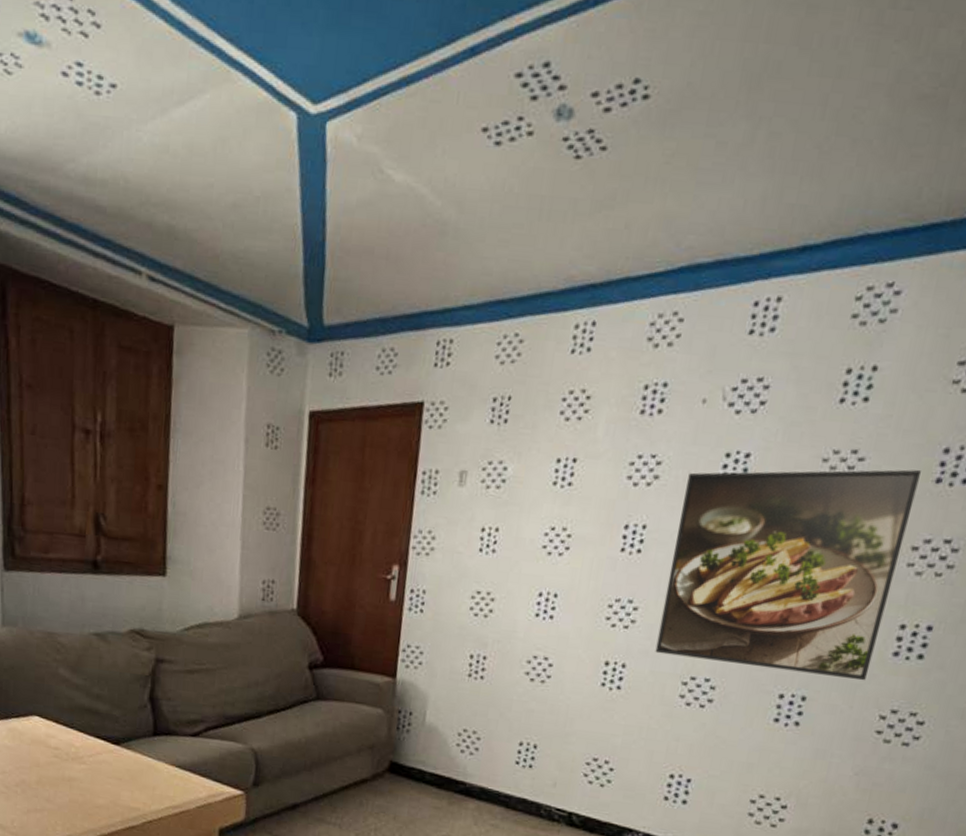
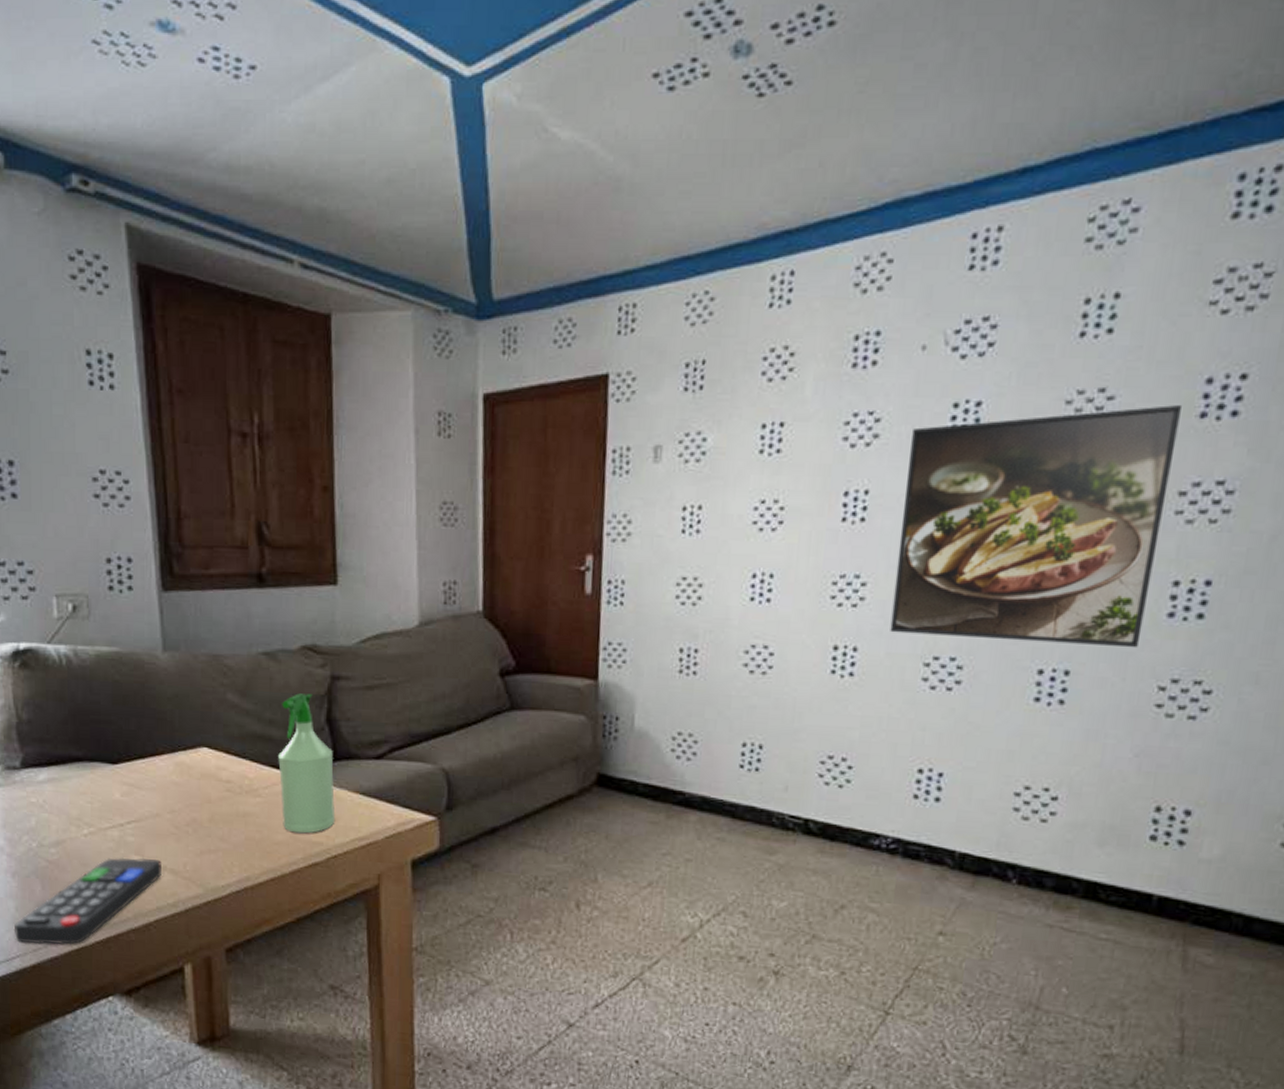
spray bottle: none [103,672,154,800] -> present [278,693,336,834]

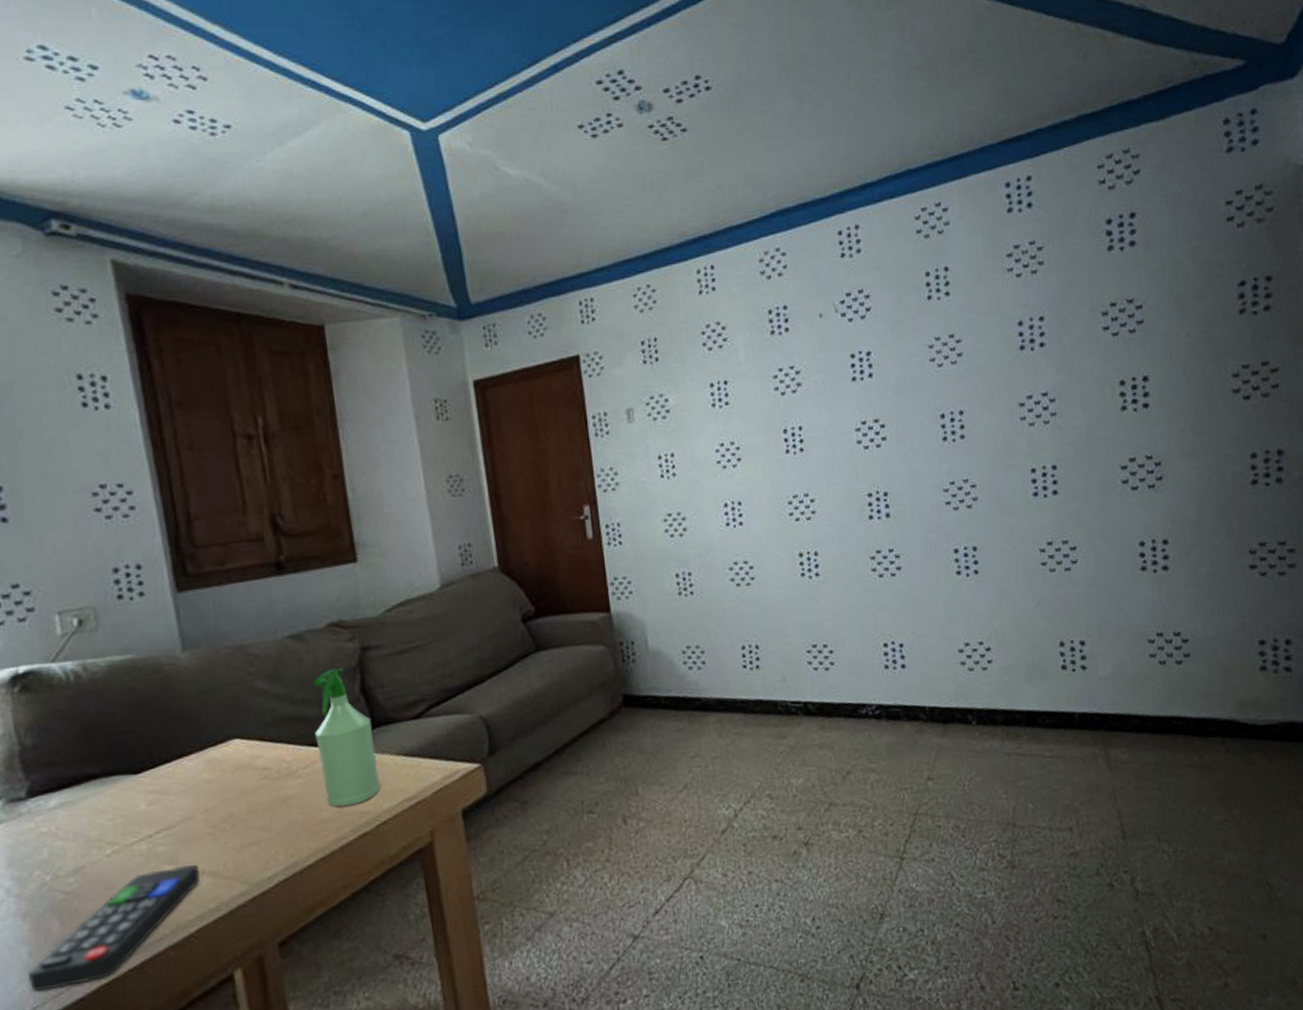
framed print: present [890,405,1181,649] -> none [825,342,1019,536]

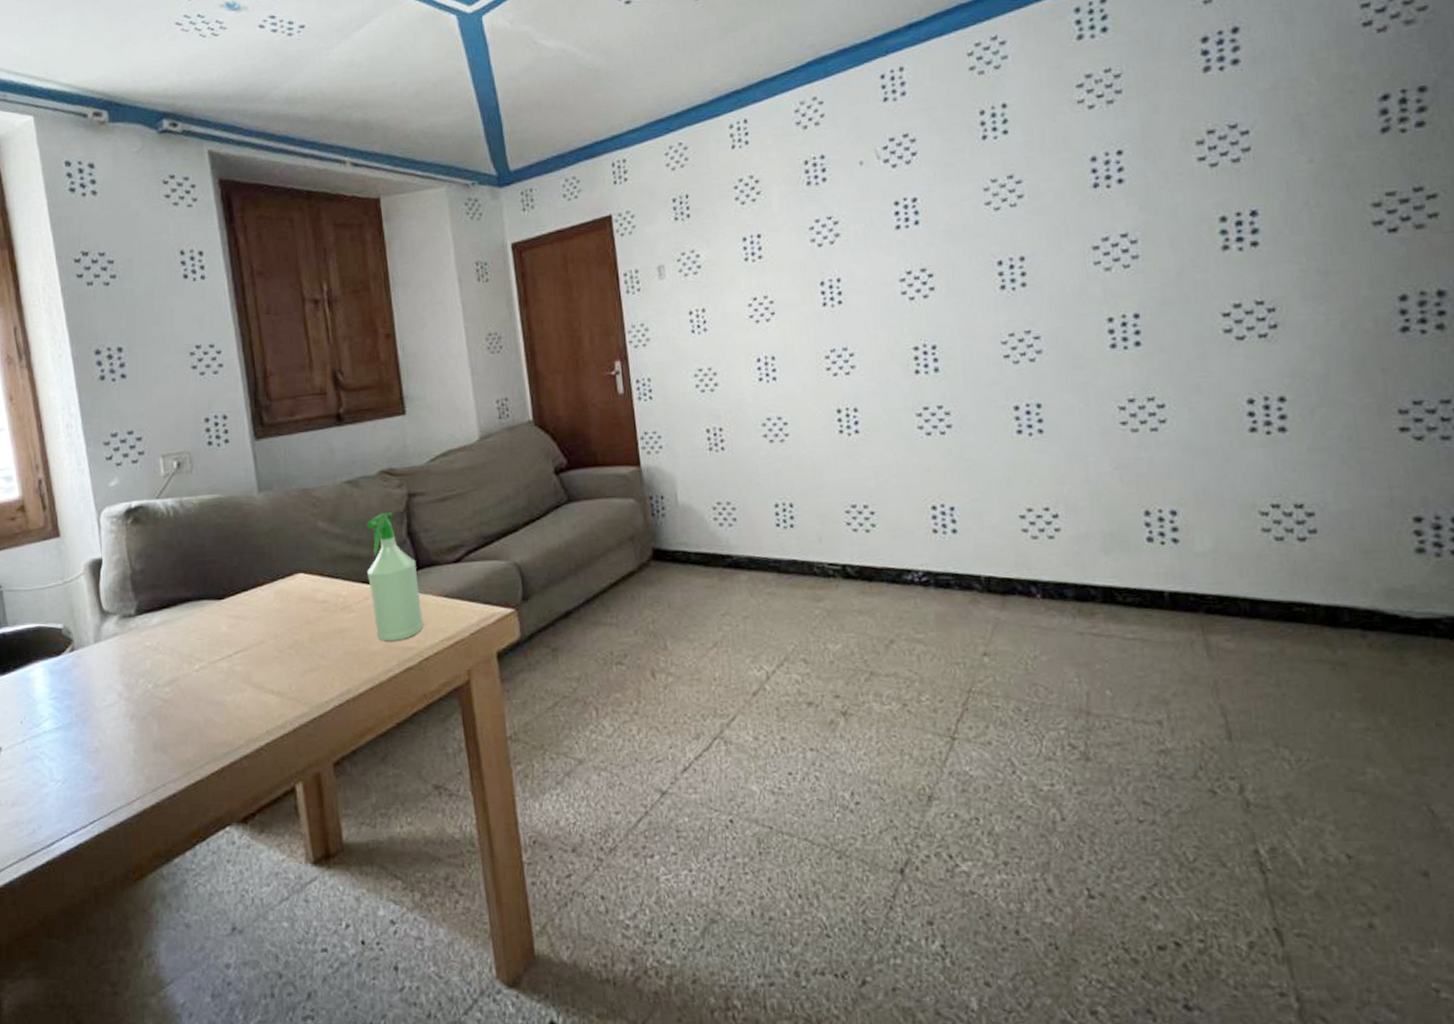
remote control: present [27,865,200,992] -> none [133,684,269,785]

